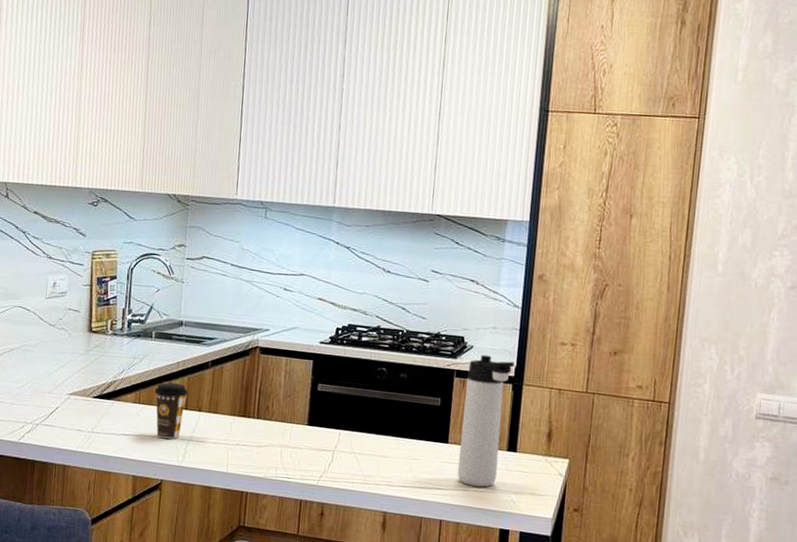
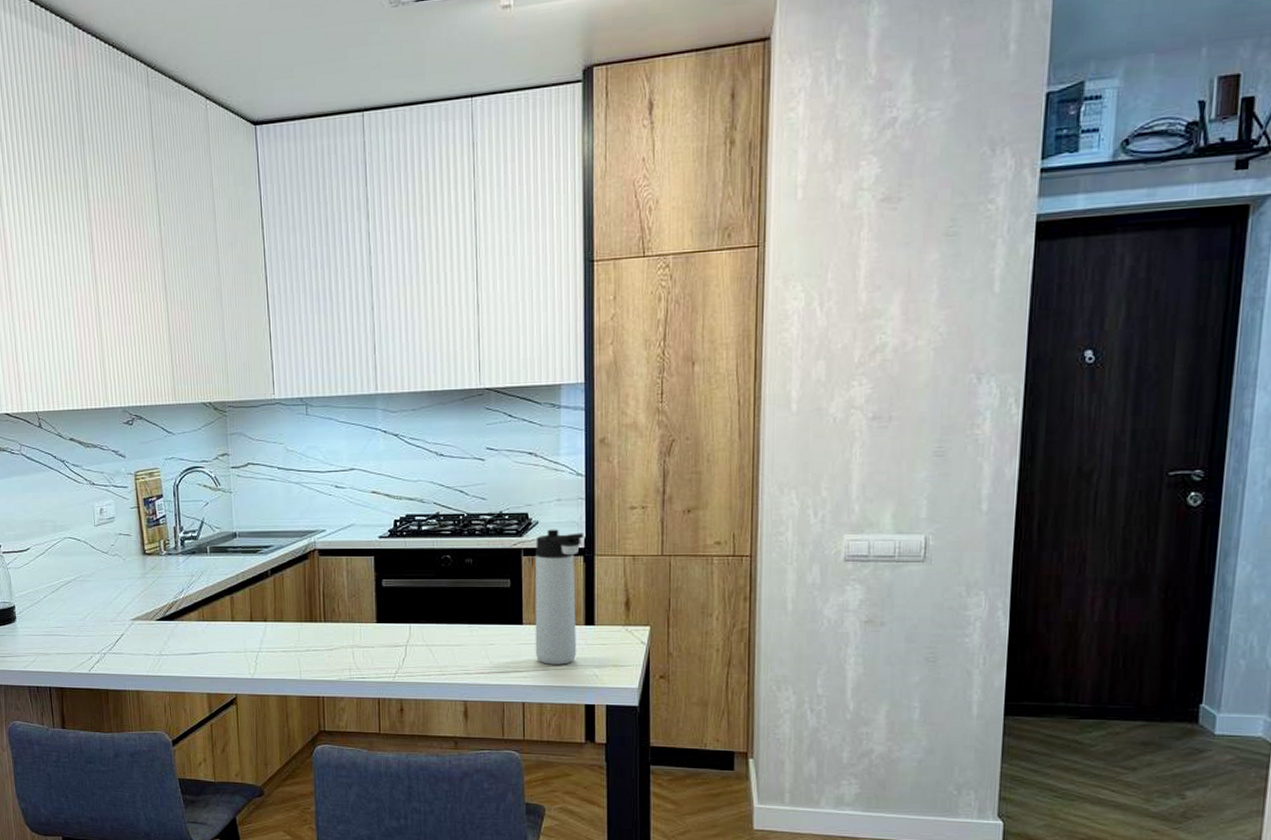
coffee cup: present [154,382,188,439] -> none [216,597,251,654]

